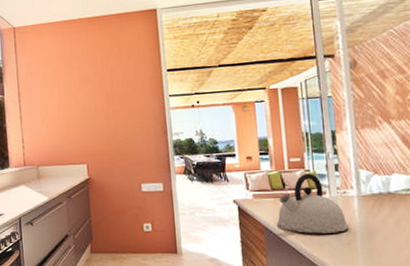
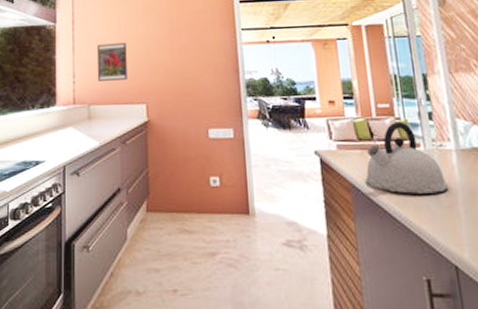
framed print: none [41,111,69,146] -> present [96,43,127,81]

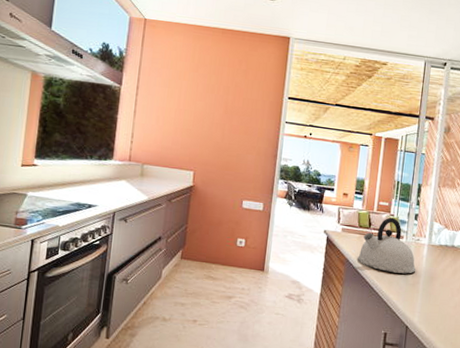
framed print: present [96,43,127,81] -> none [153,112,184,148]

